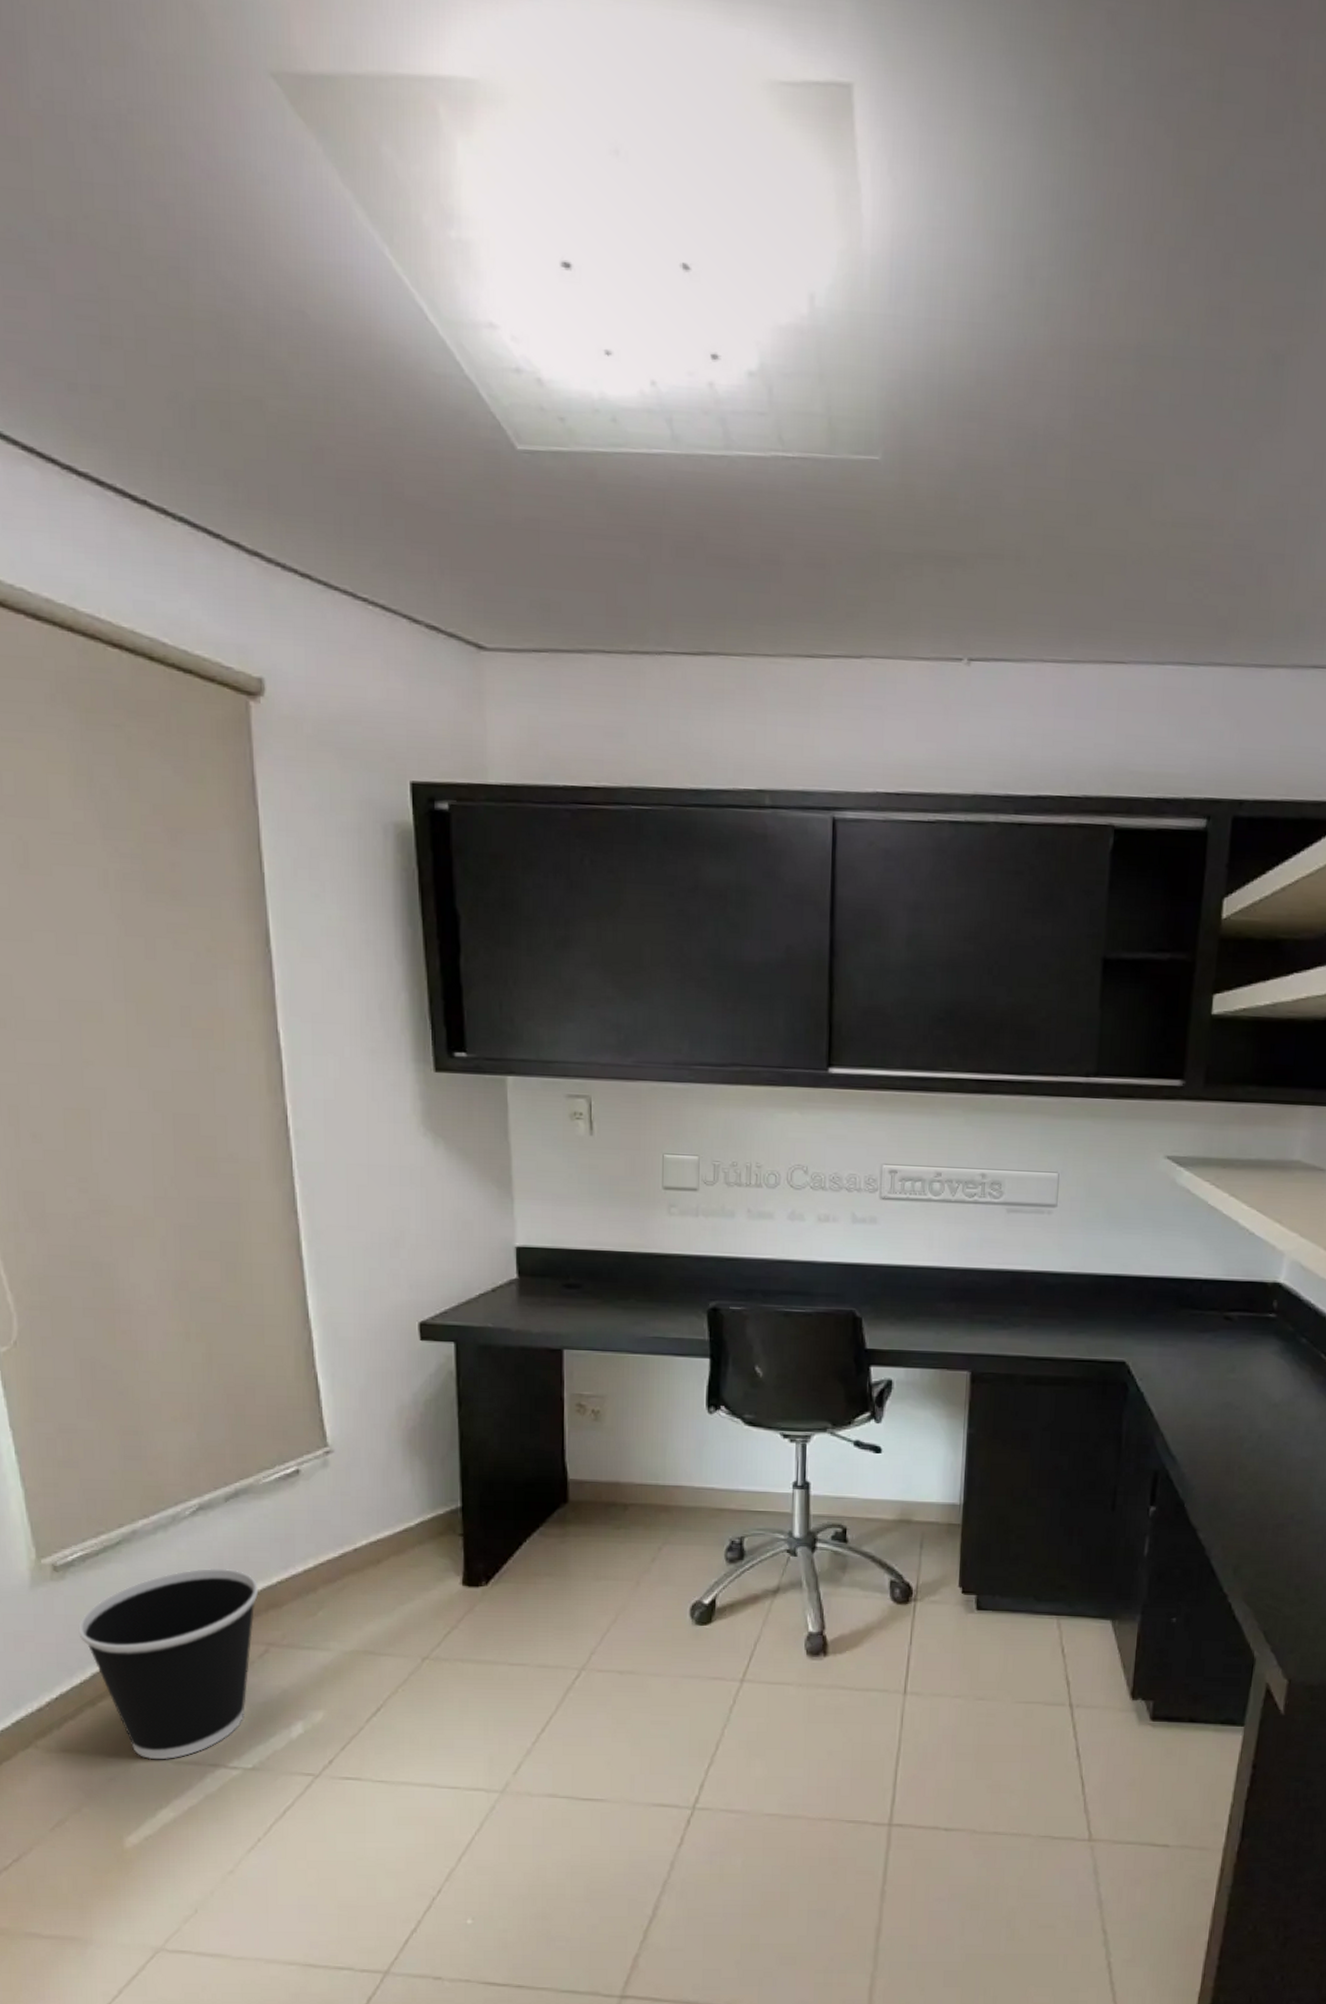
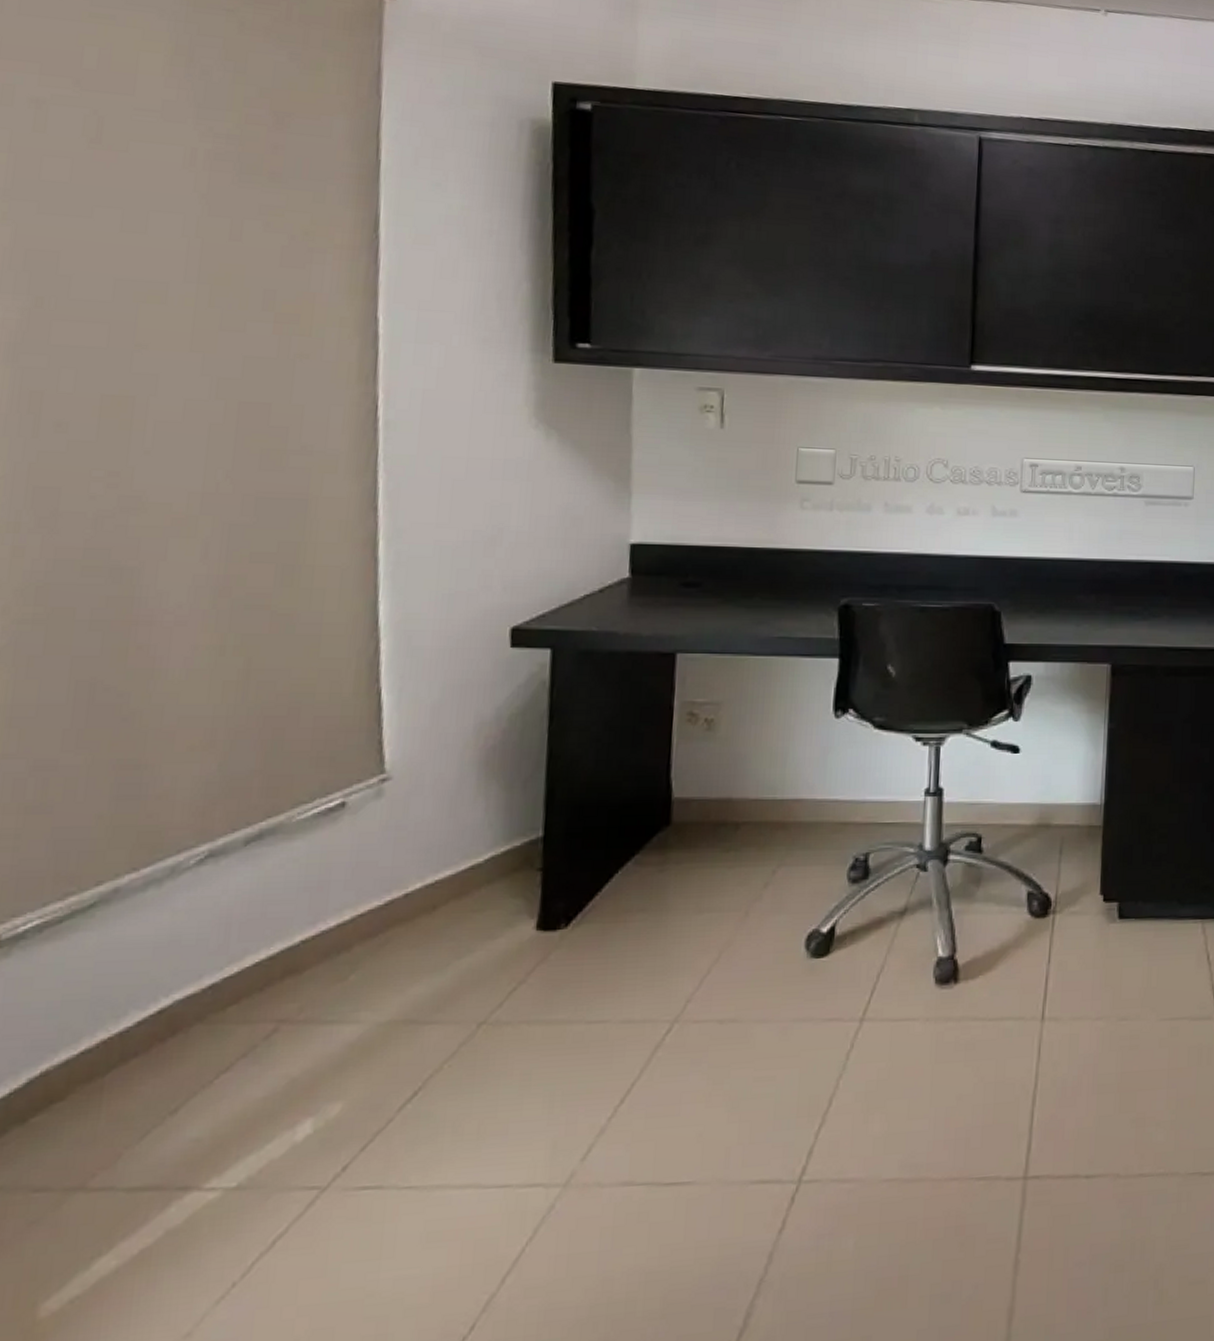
wastebasket: present [78,1568,259,1760] -> none [17,928,275,1190]

